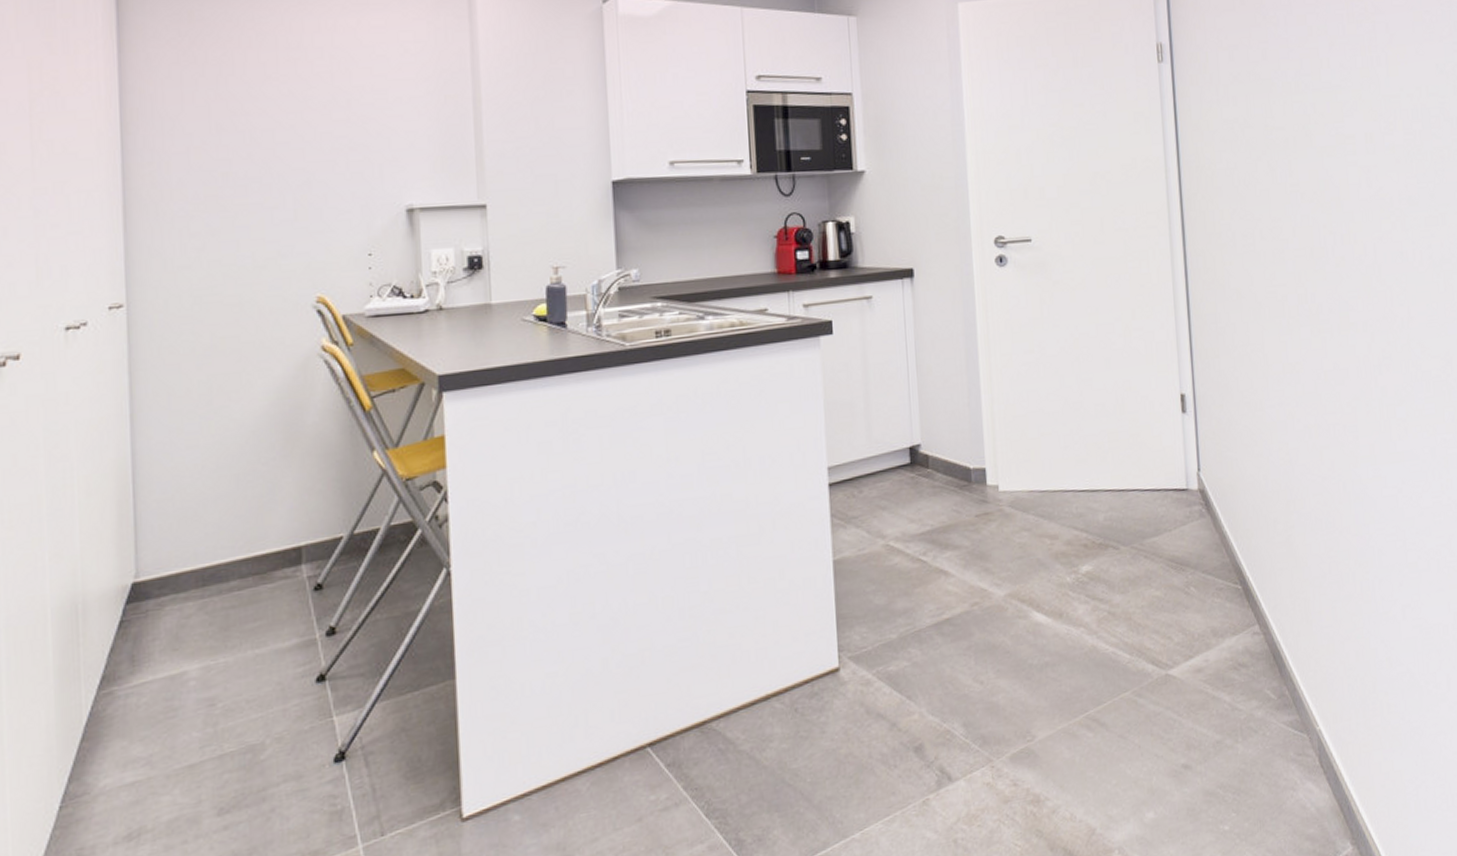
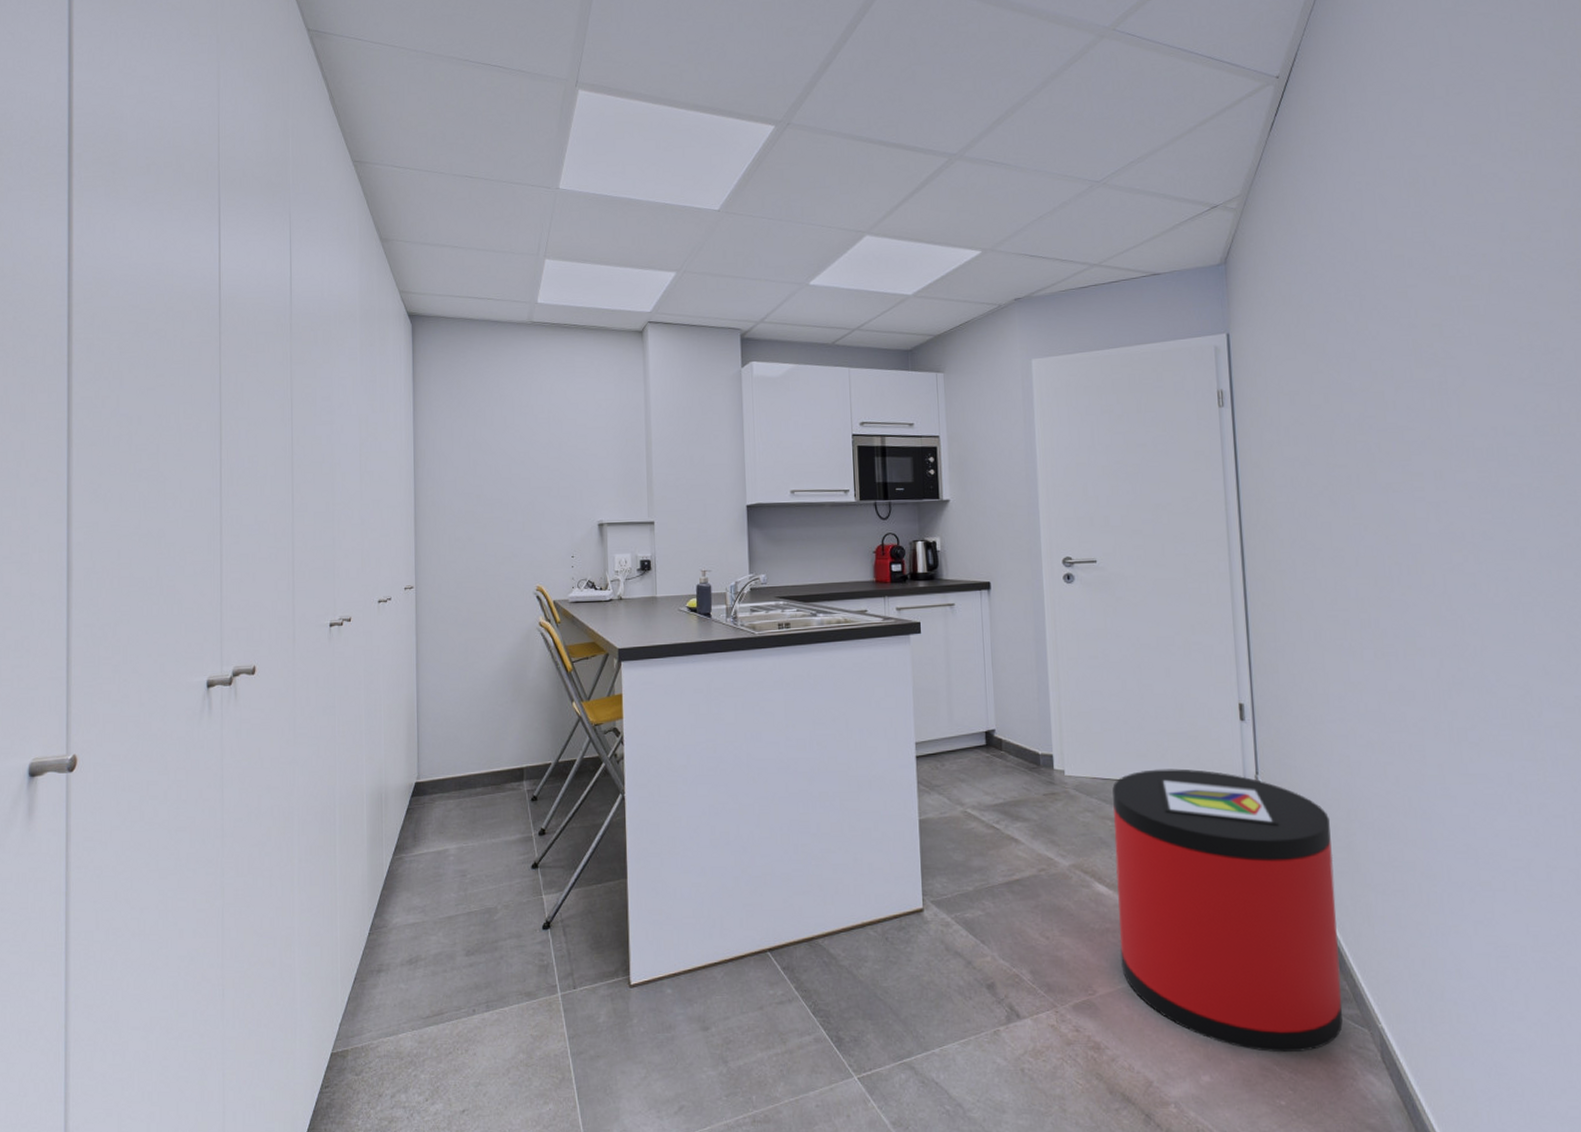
trash can: none [1050,471,1283,775] -> present [1112,768,1343,1053]

